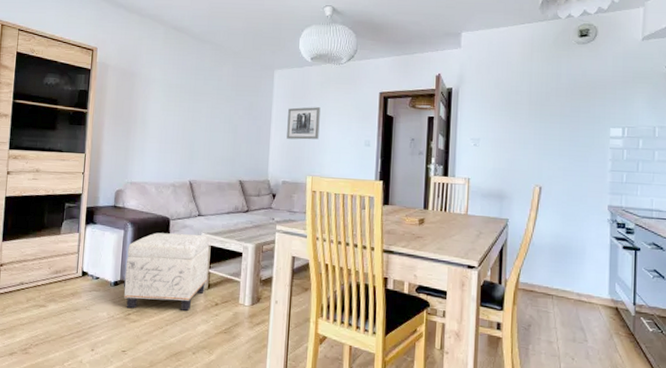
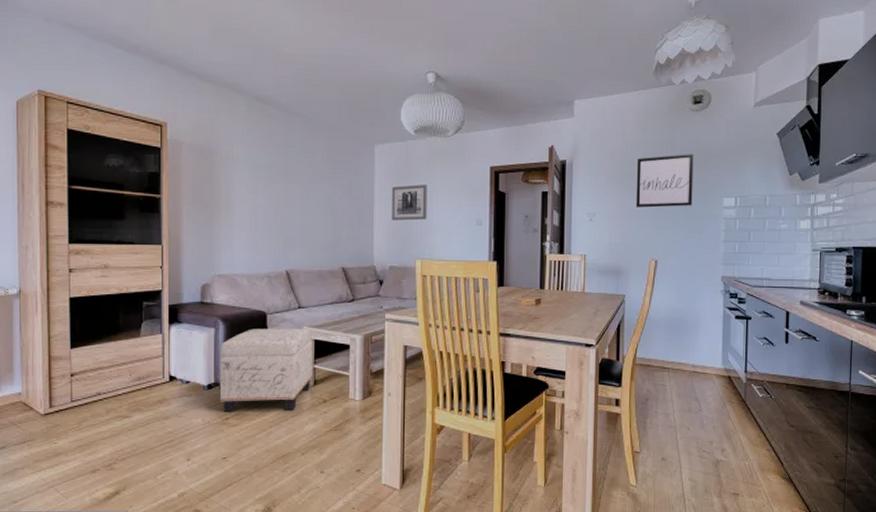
wall art: none [520,84,580,136] -> present [635,154,694,208]

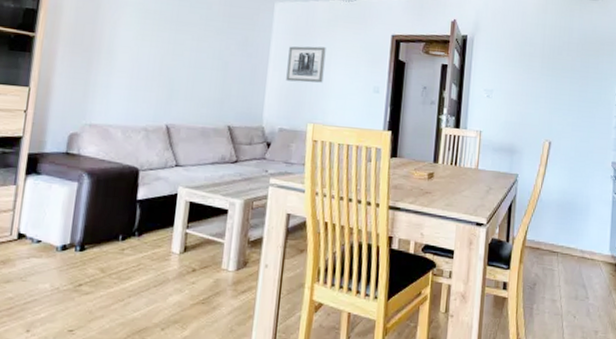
ottoman: present [219,328,313,413] -> none [73,185,188,279]
wall art: present [635,154,694,208] -> none [532,39,590,91]

